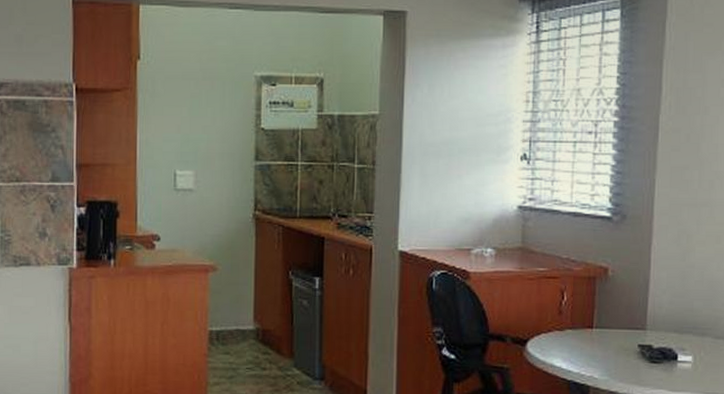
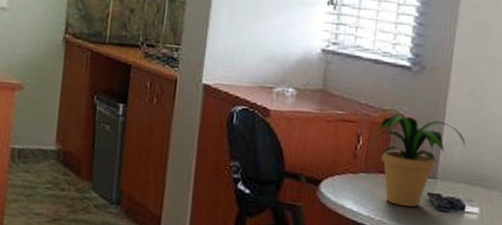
potted plant: none [566,262,674,361] -> present [363,108,466,207]

